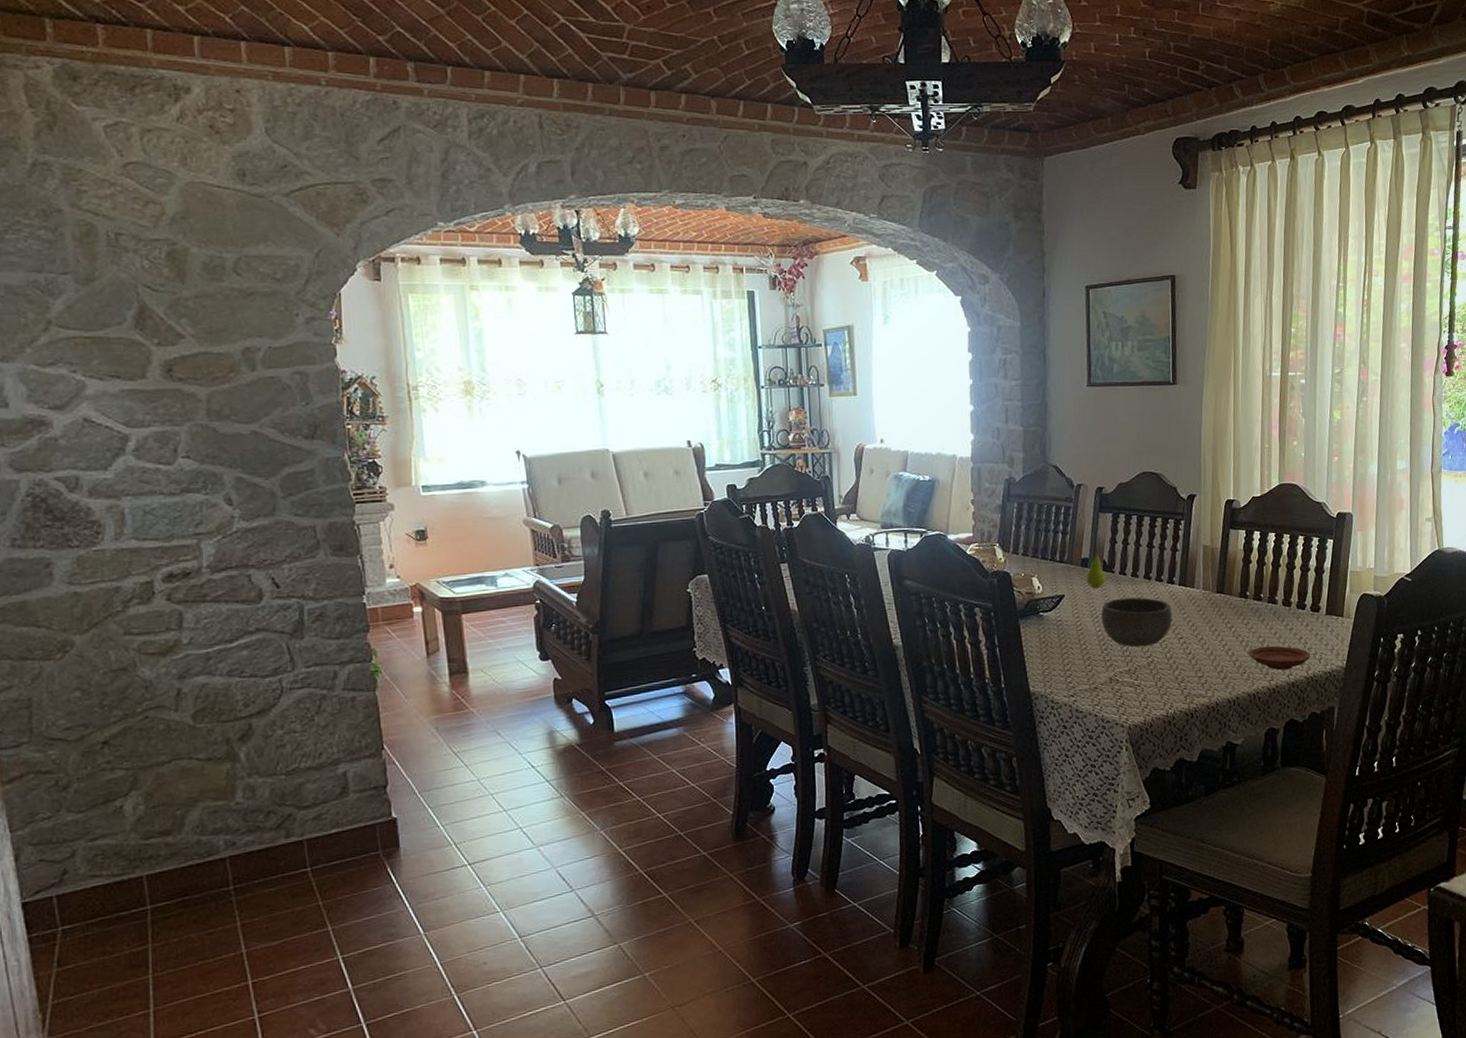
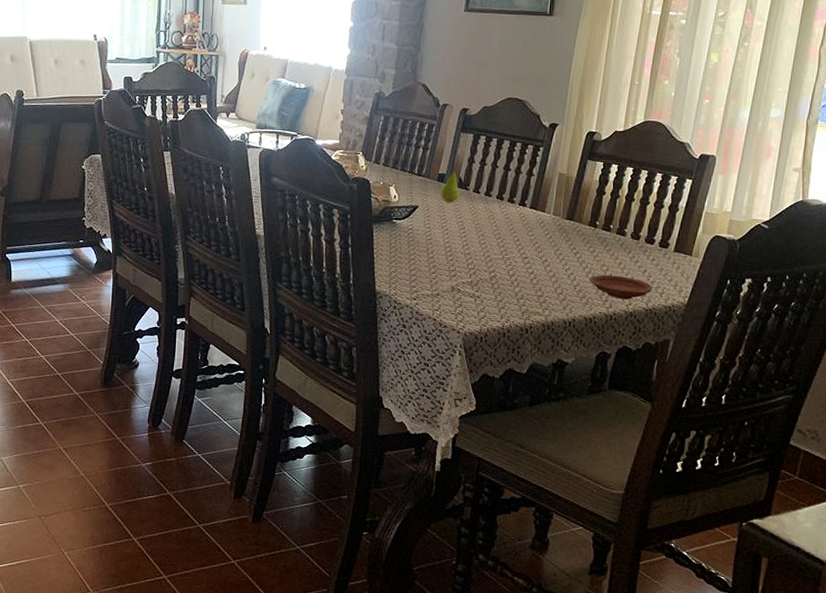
bowl: present [1100,597,1172,647] -> none [450,214,520,261]

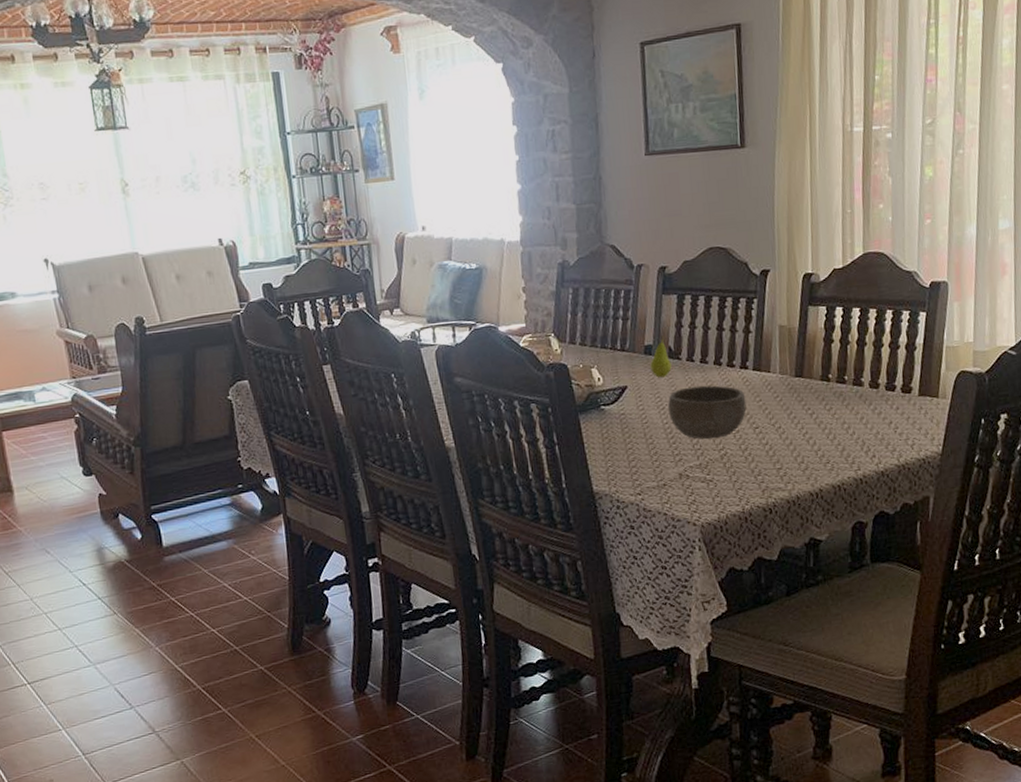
bowl: none [450,214,520,261] -> present [667,385,747,439]
plate: present [590,275,653,300] -> none [831,432,902,459]

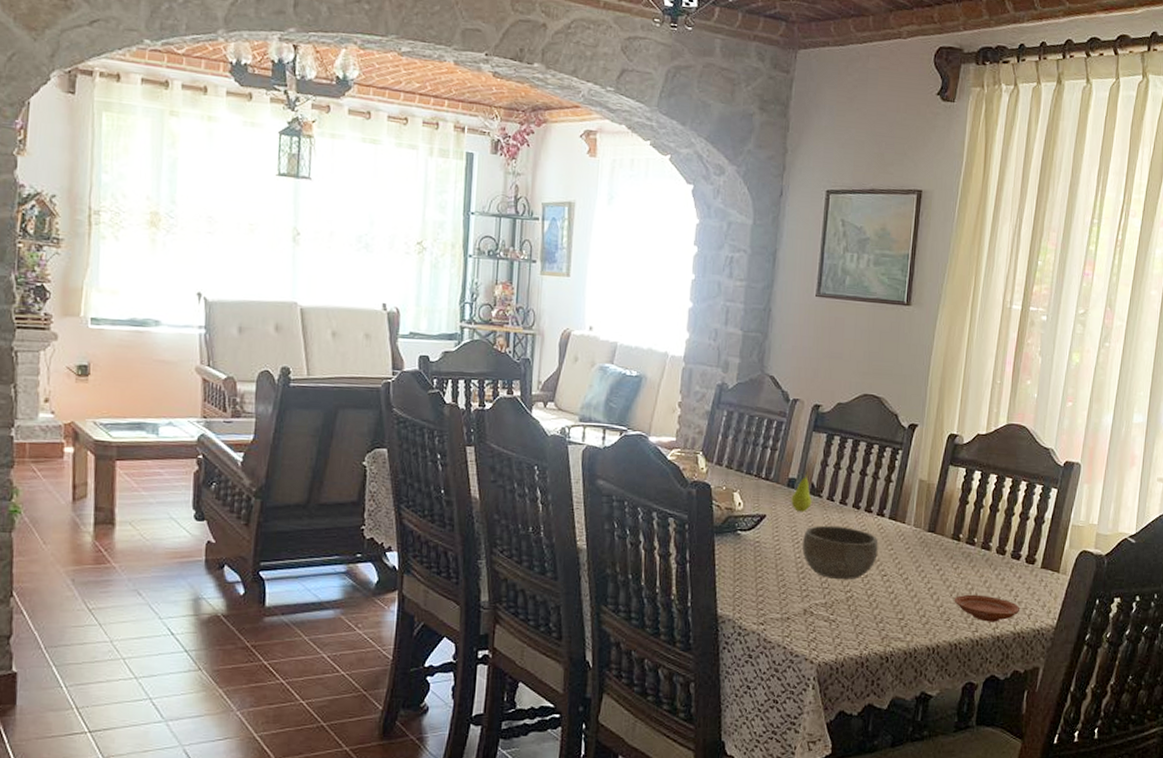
plate: none [831,432,902,459] -> present [954,594,1021,622]

